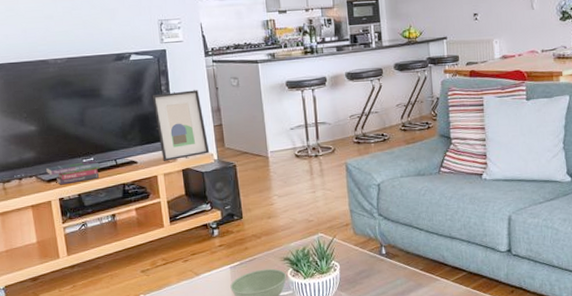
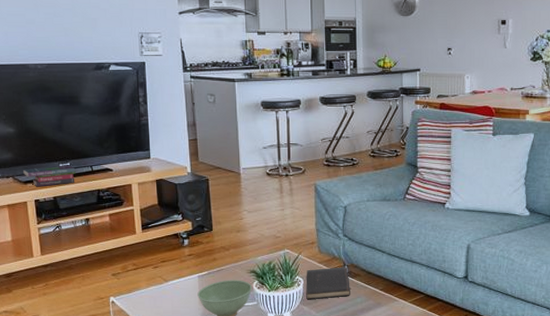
picture frame: present [152,89,210,161] -> none [129,103,184,171]
hardcover book: none [342,248,390,286] -> present [306,267,350,300]

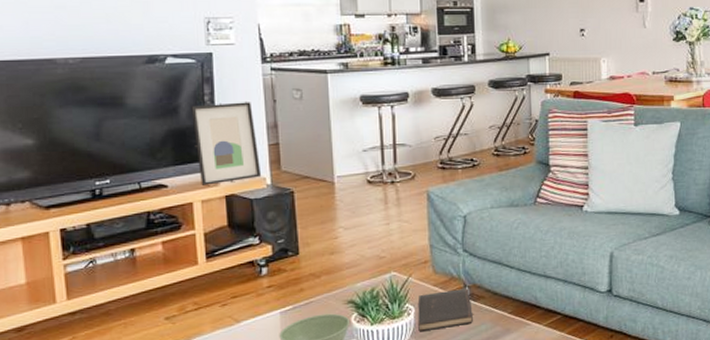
books: present [23,165,76,187] -> none [45,182,118,213]
picture frame: none [129,103,184,171] -> present [191,101,262,186]

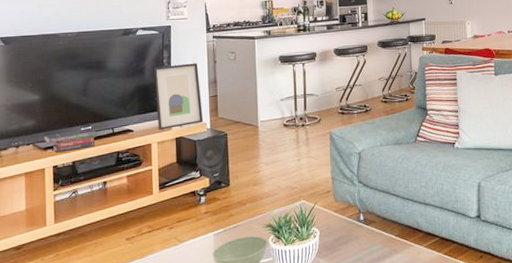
books: none [45,182,118,213] -> present [44,128,97,153]
hardcover book: present [417,288,473,332] -> none [322,214,366,252]

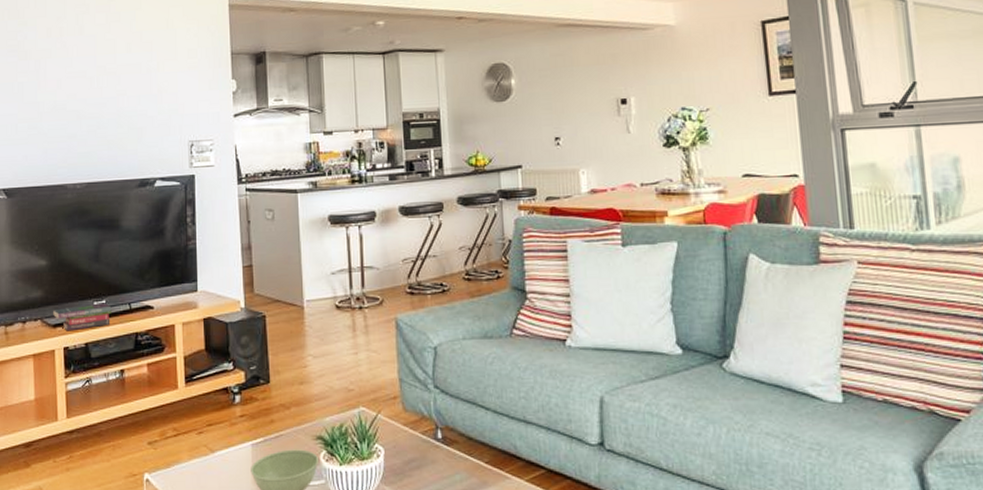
picture frame: present [153,62,204,130] -> none [175,222,236,308]

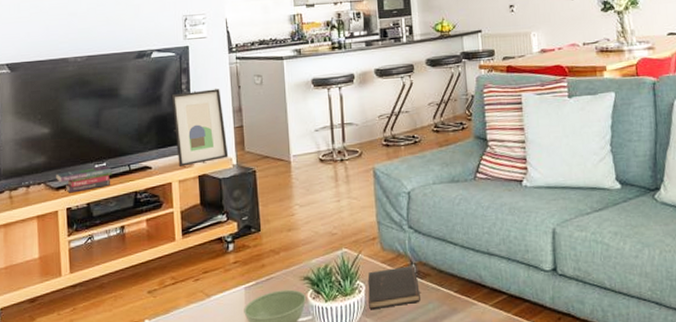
picture frame: none [175,222,236,308] -> present [171,88,229,167]
hardcover book: none [387,430,446,478] -> present [367,266,420,310]

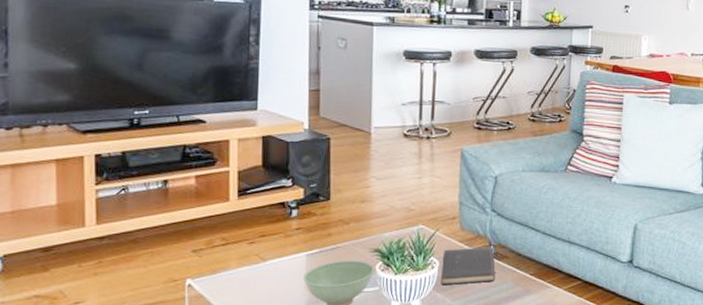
books: present [56,165,112,193] -> none [83,112,156,139]
picture frame: present [171,88,229,167] -> none [235,45,300,125]

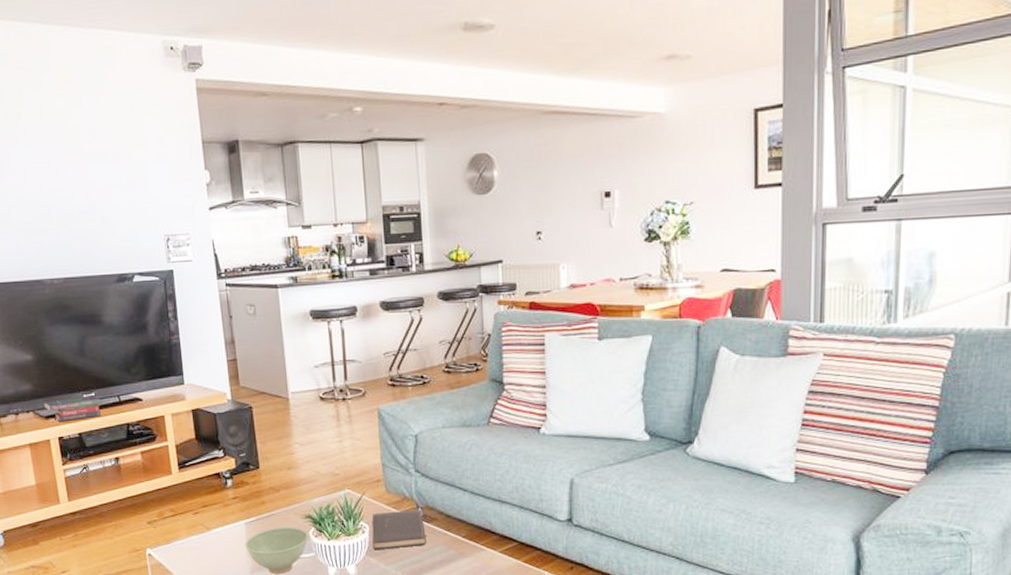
books: none [83,112,156,139] -> present [44,395,102,422]

